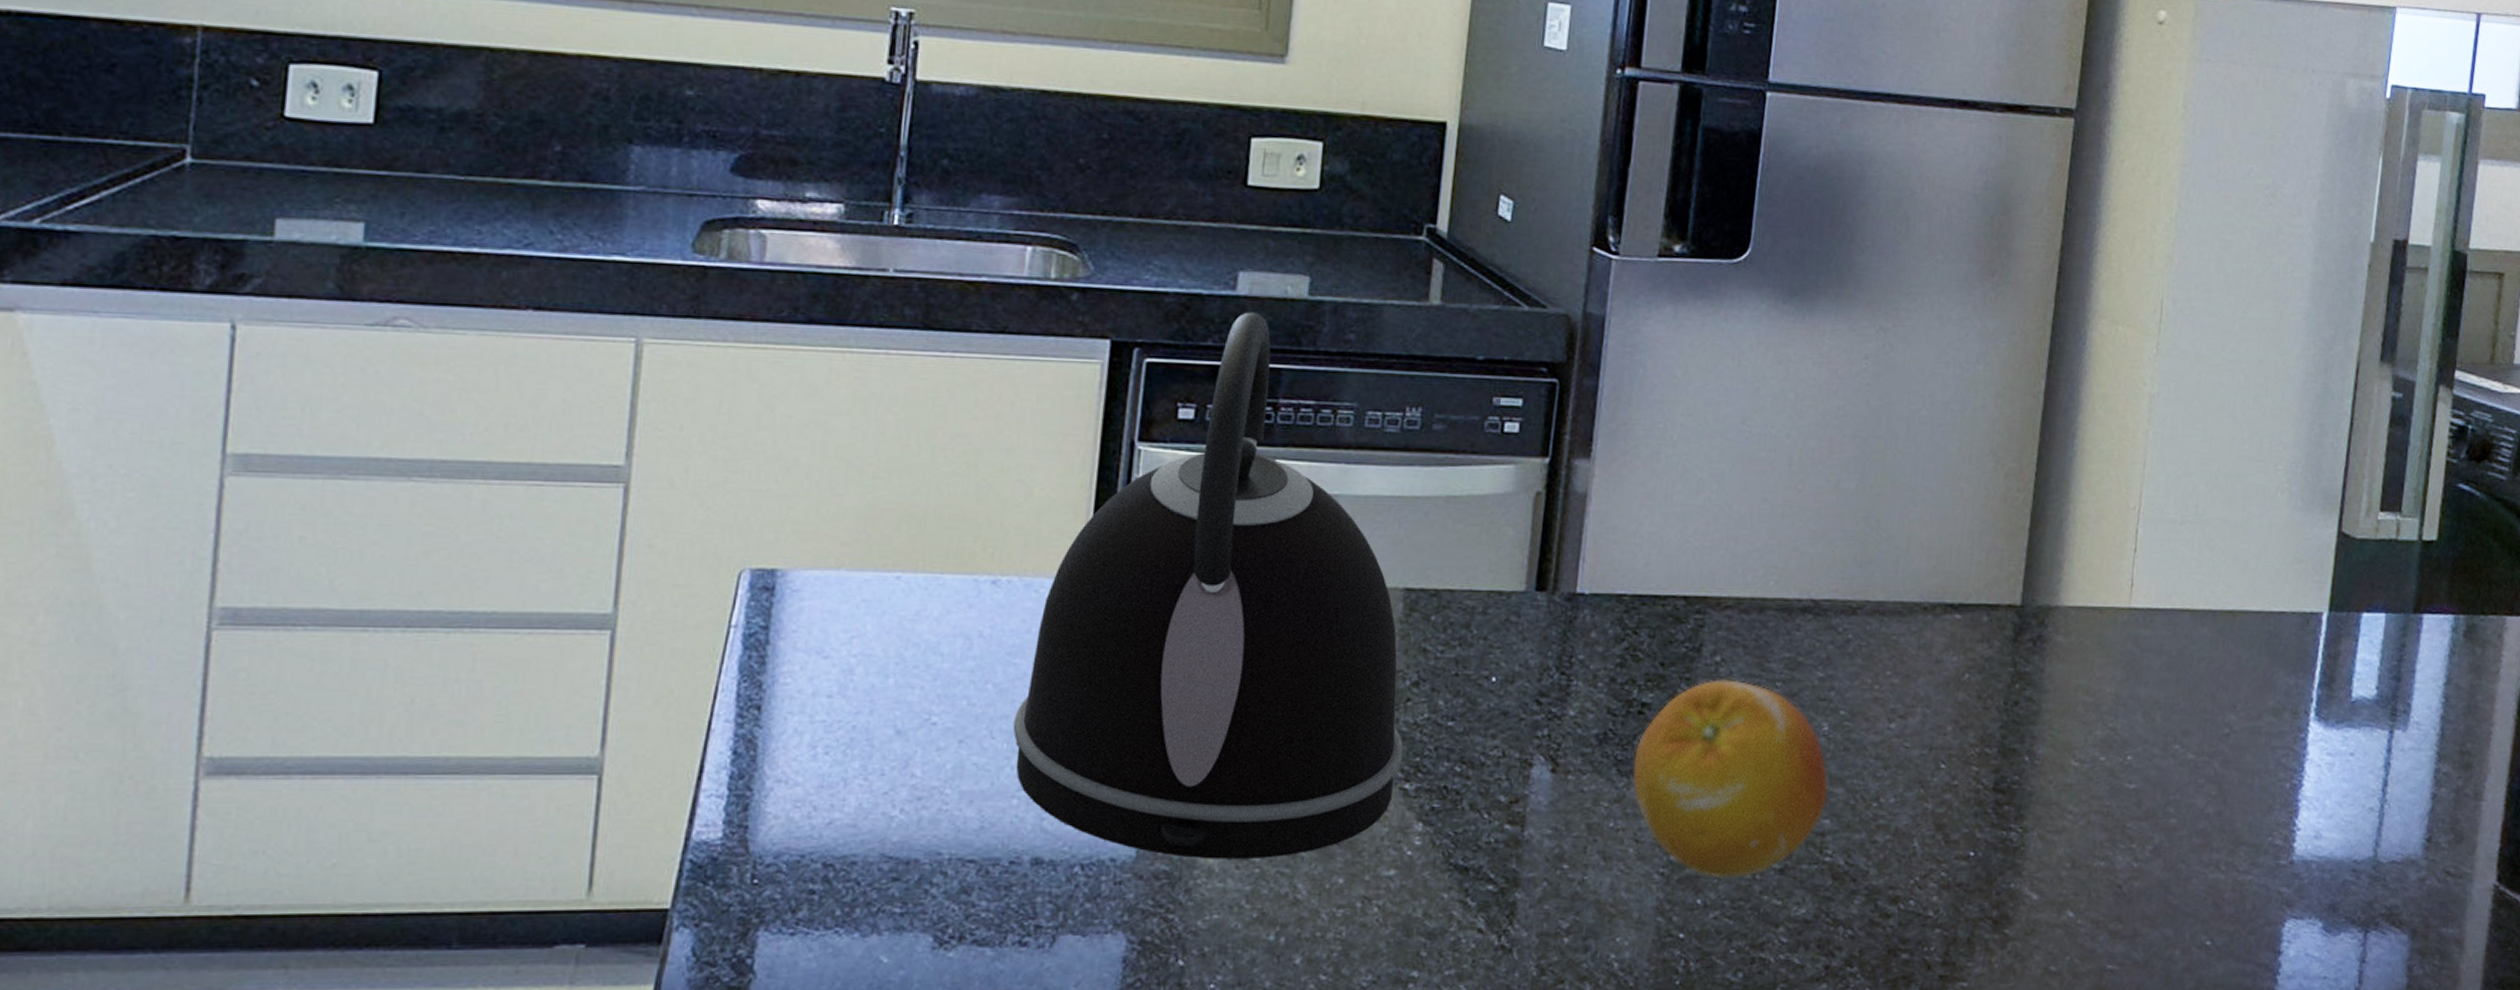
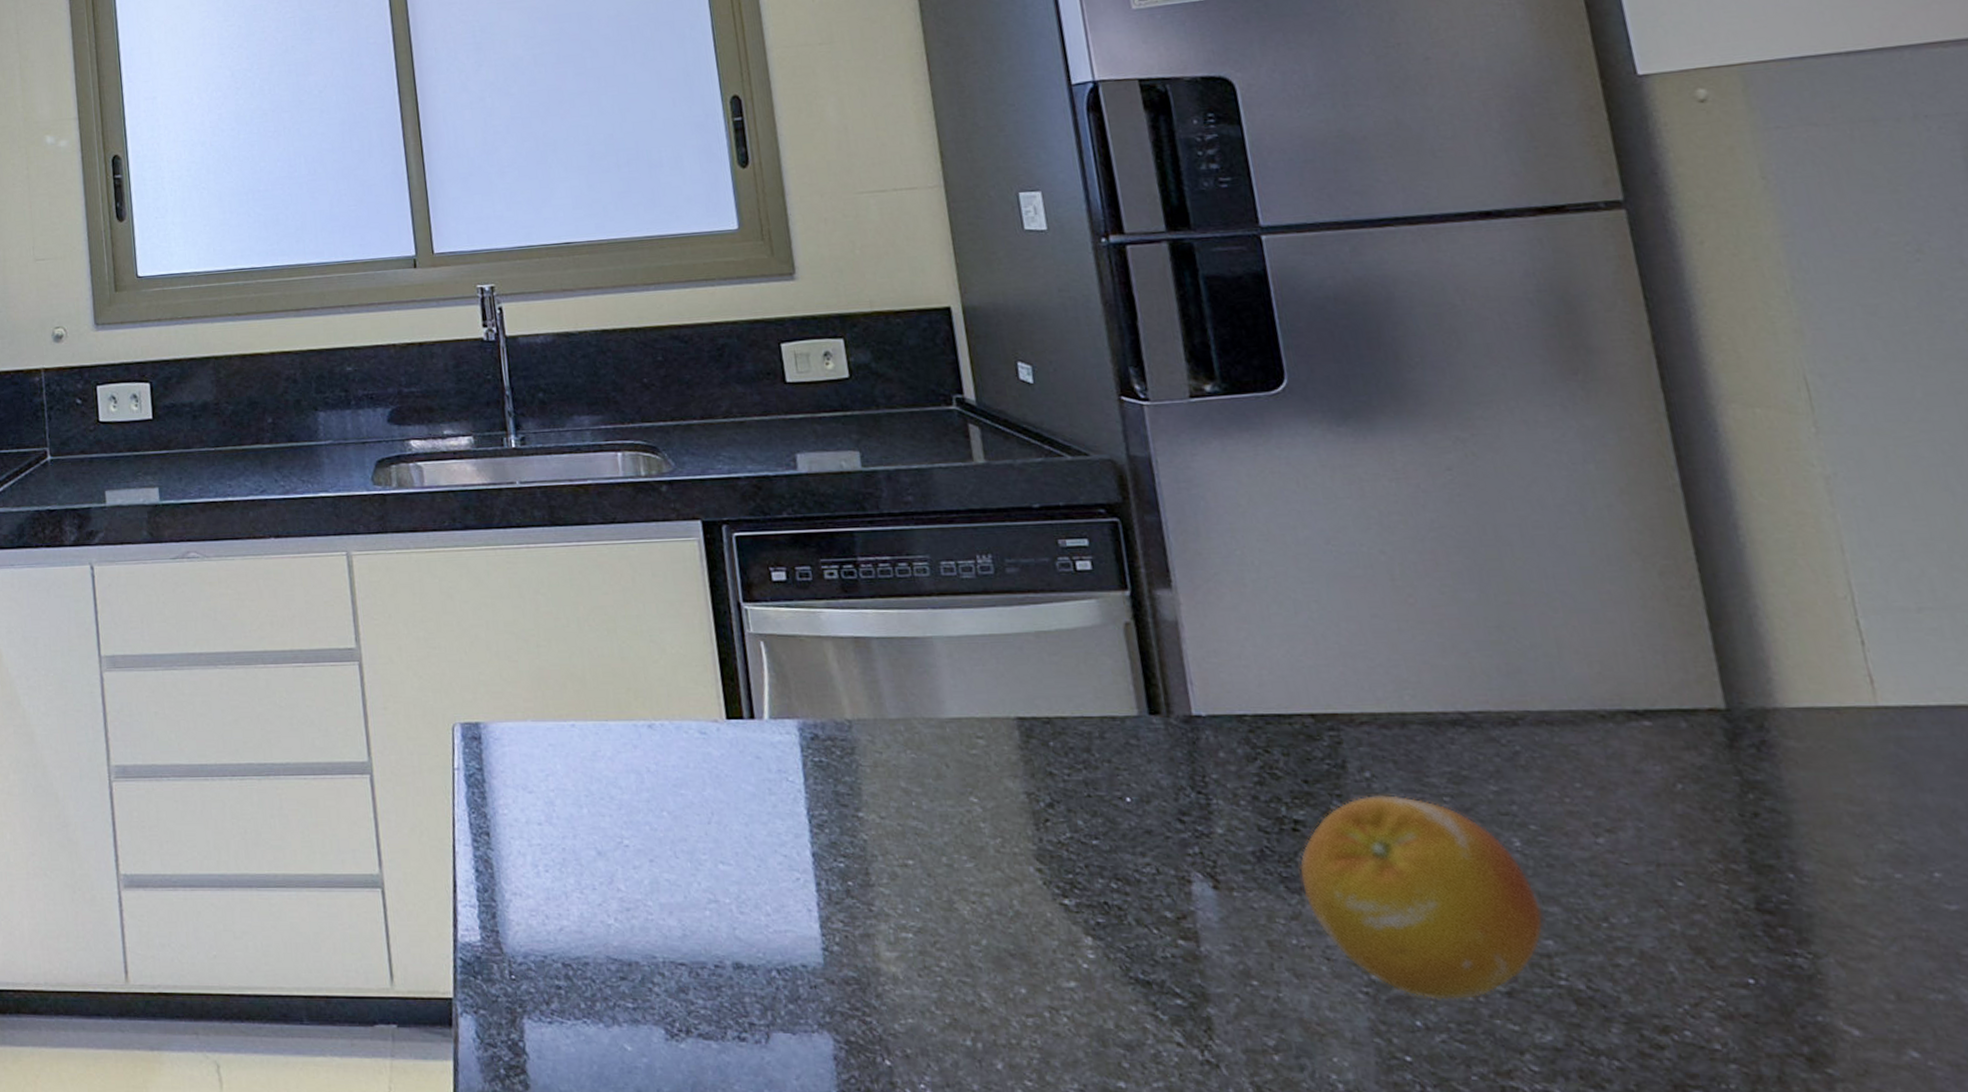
kettle: present [1013,312,1404,859] -> none [691,486,1056,968]

